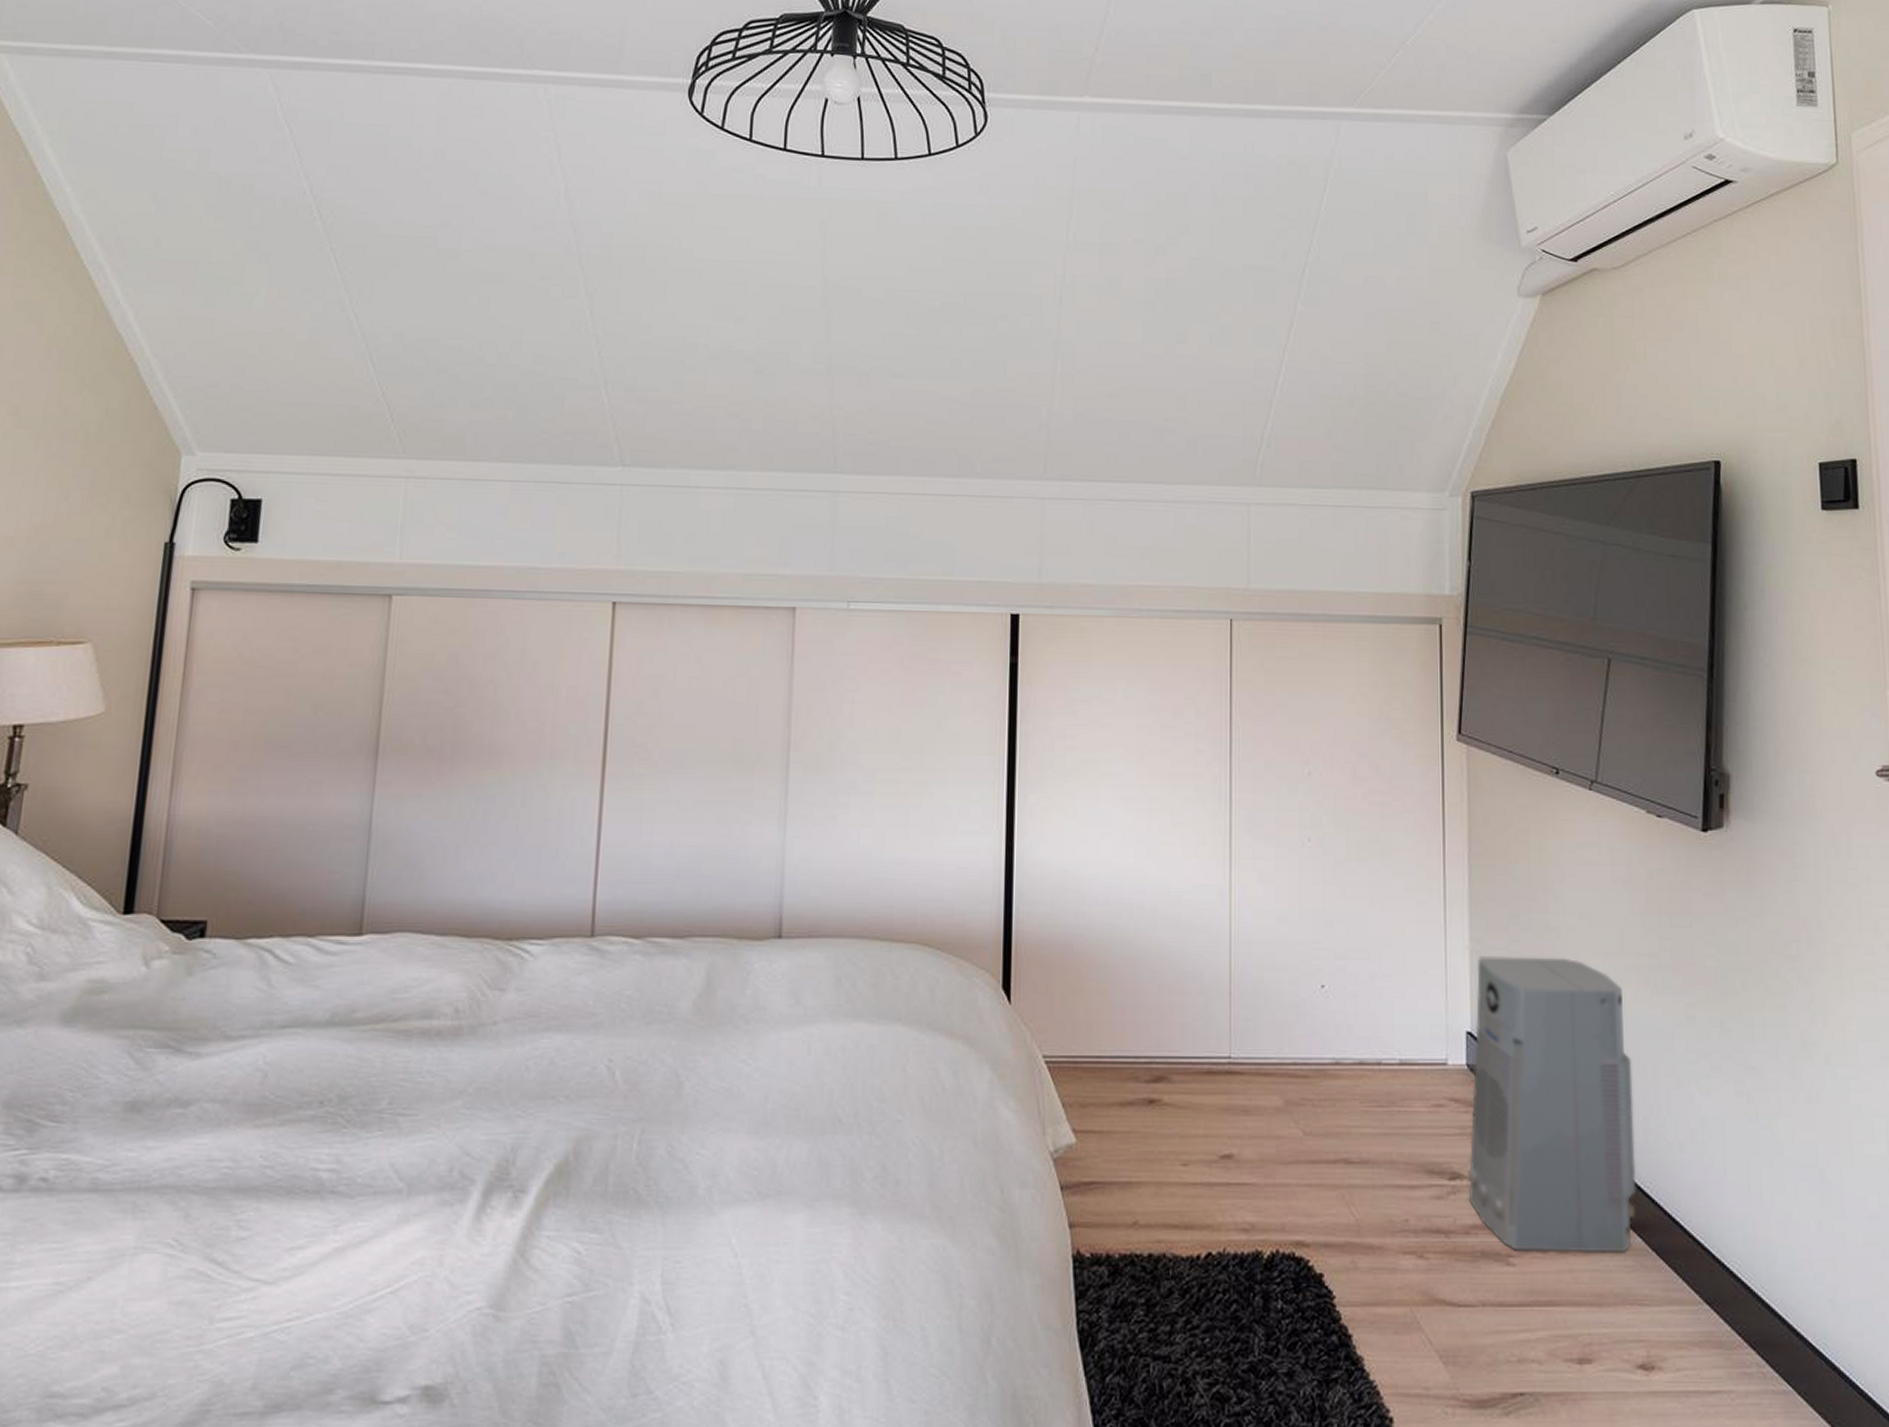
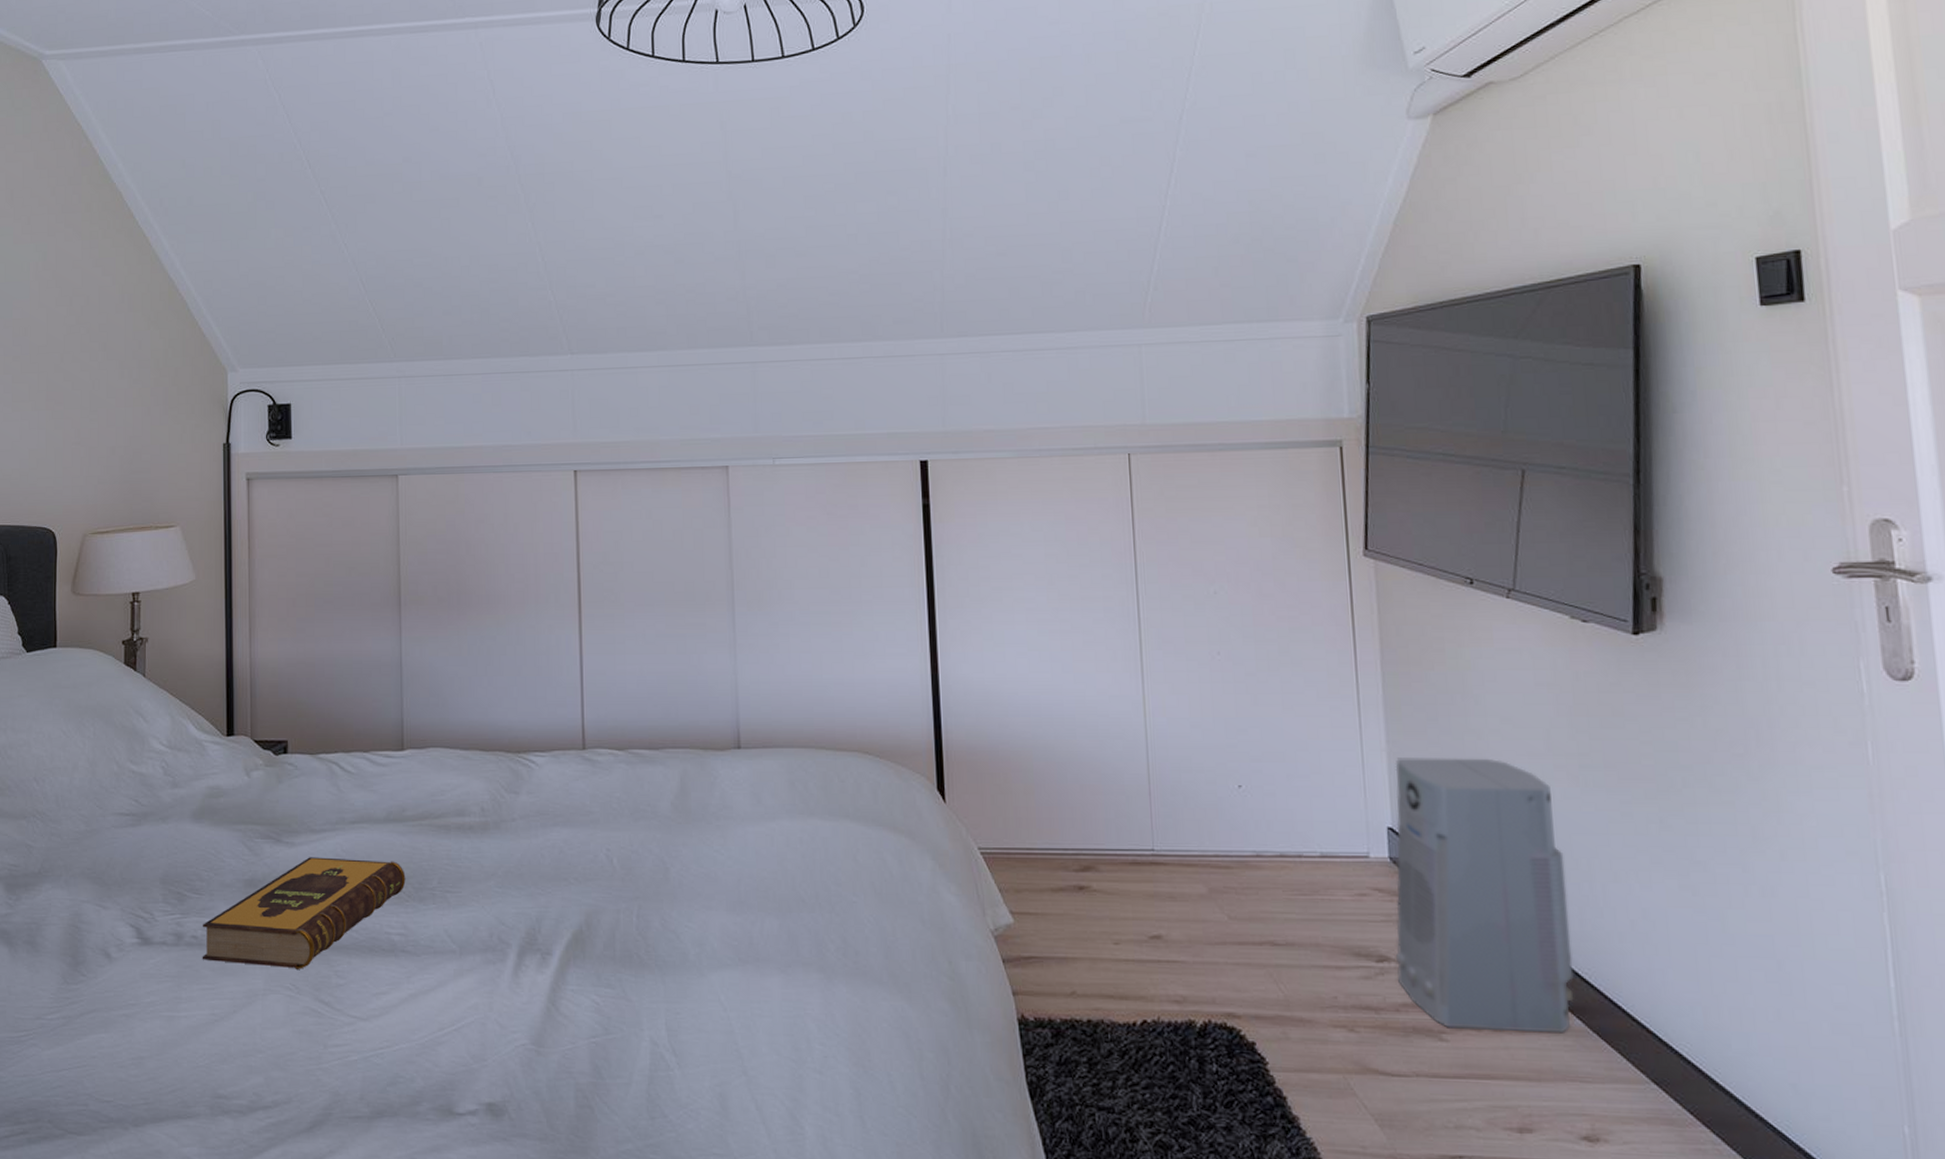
hardback book: none [50,1071,347,1219] -> present [202,857,406,969]

